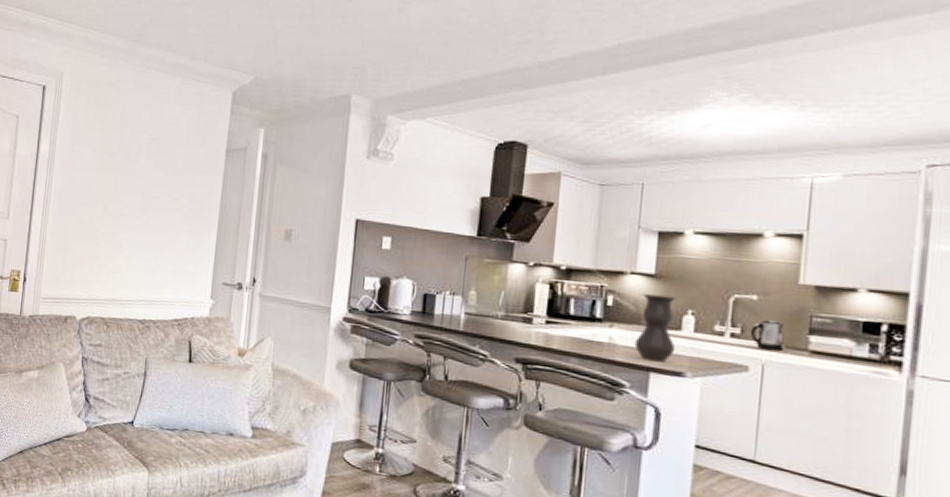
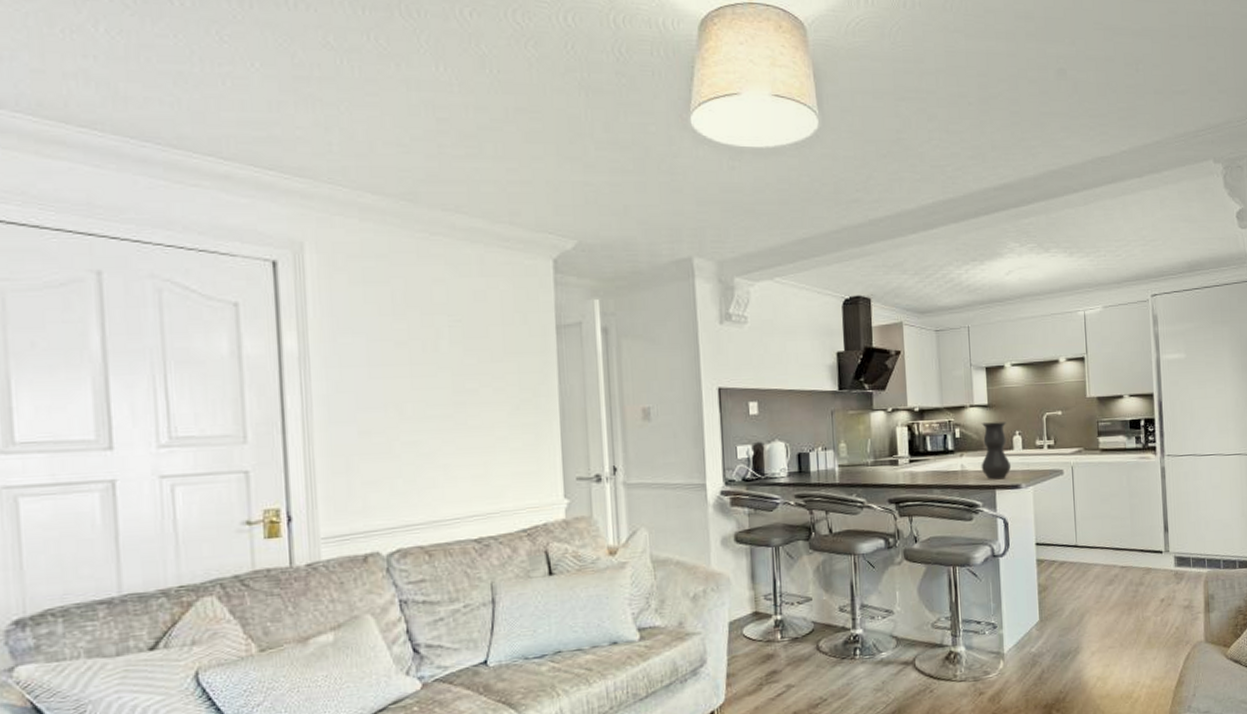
kettle: present [750,320,785,352] -> none [1060,429,1083,455]

